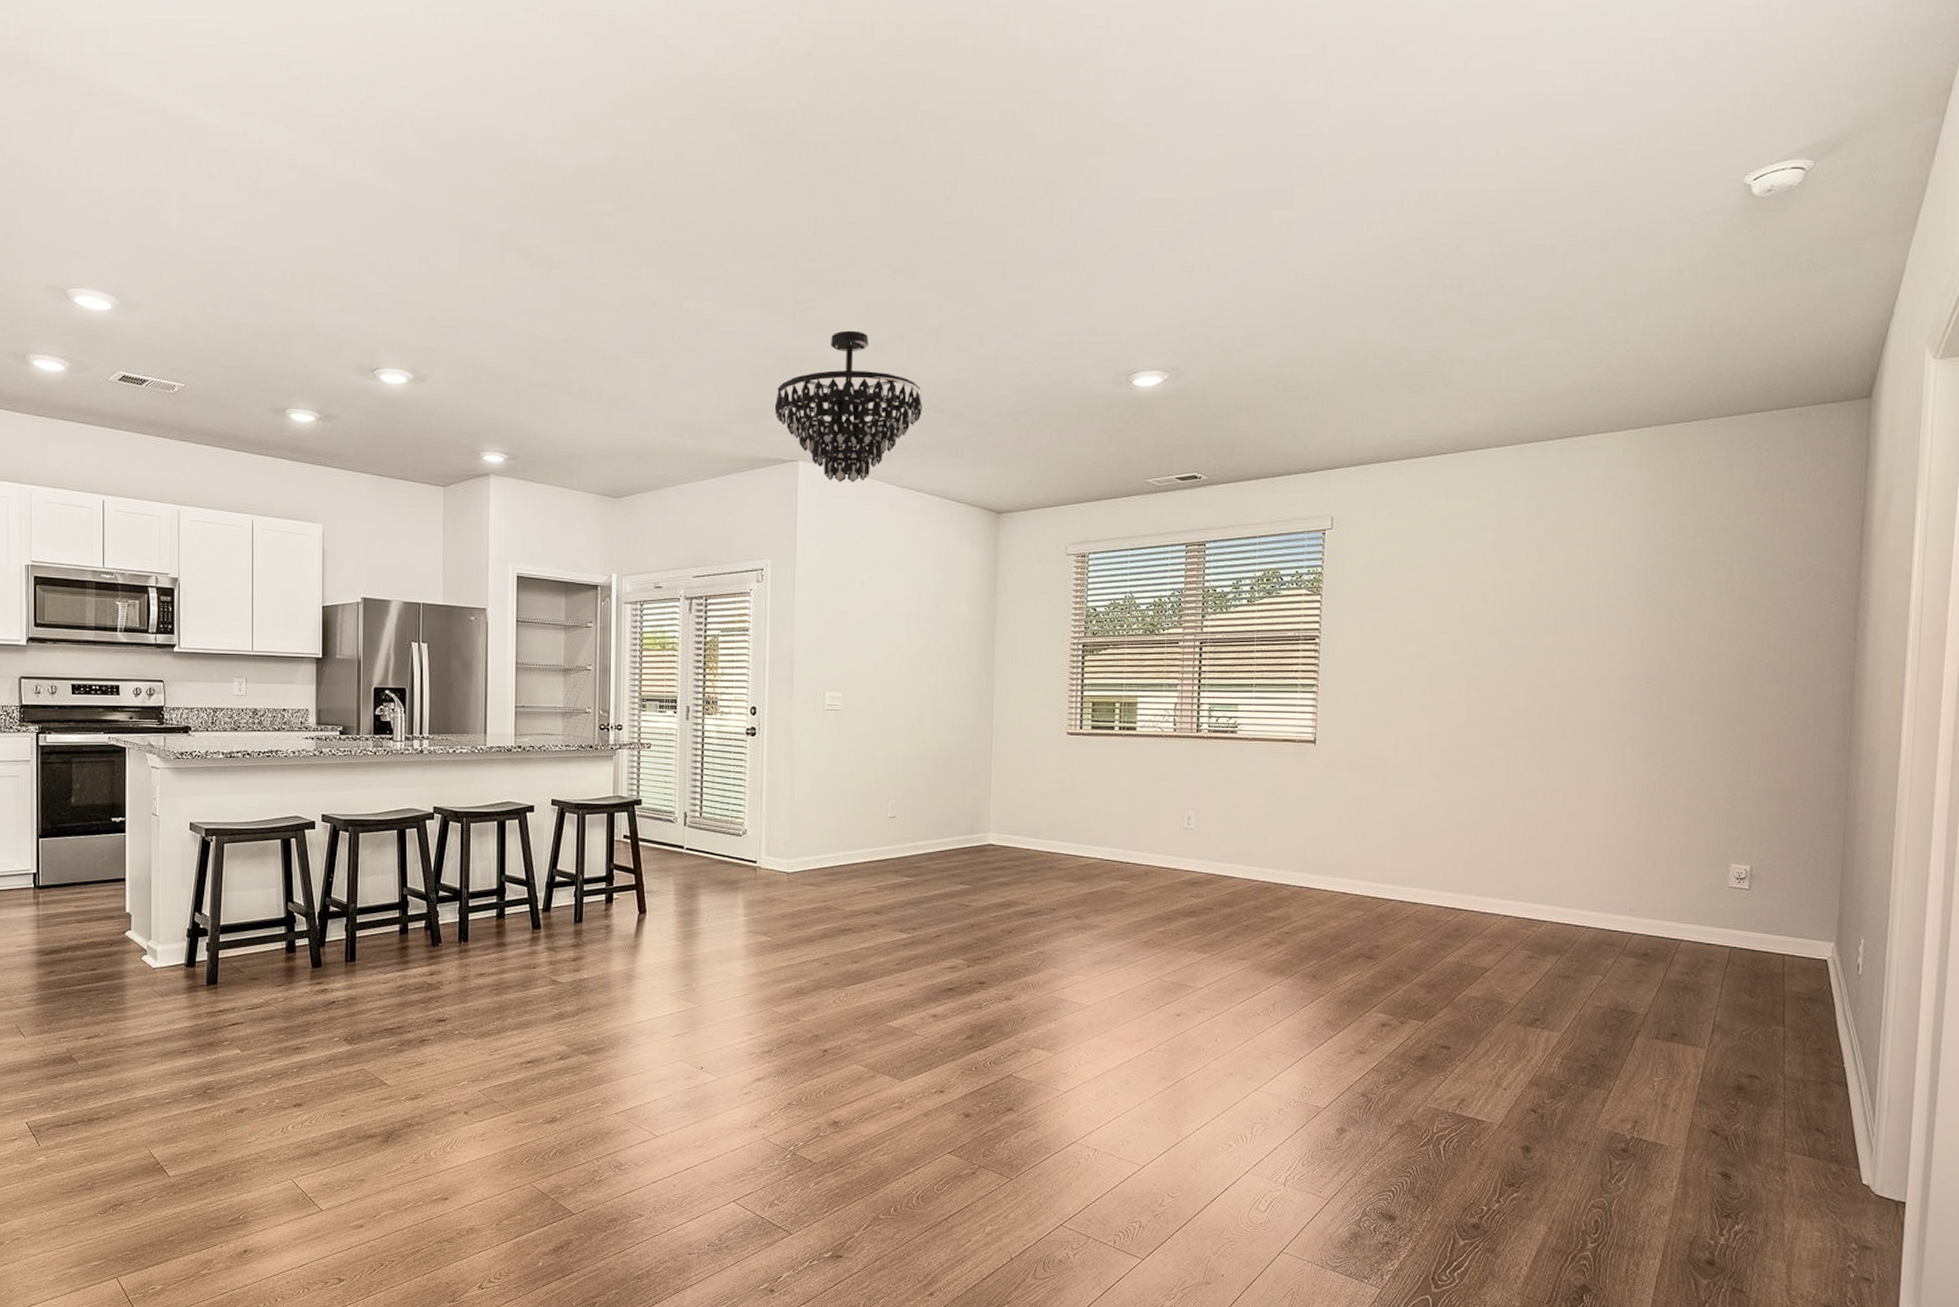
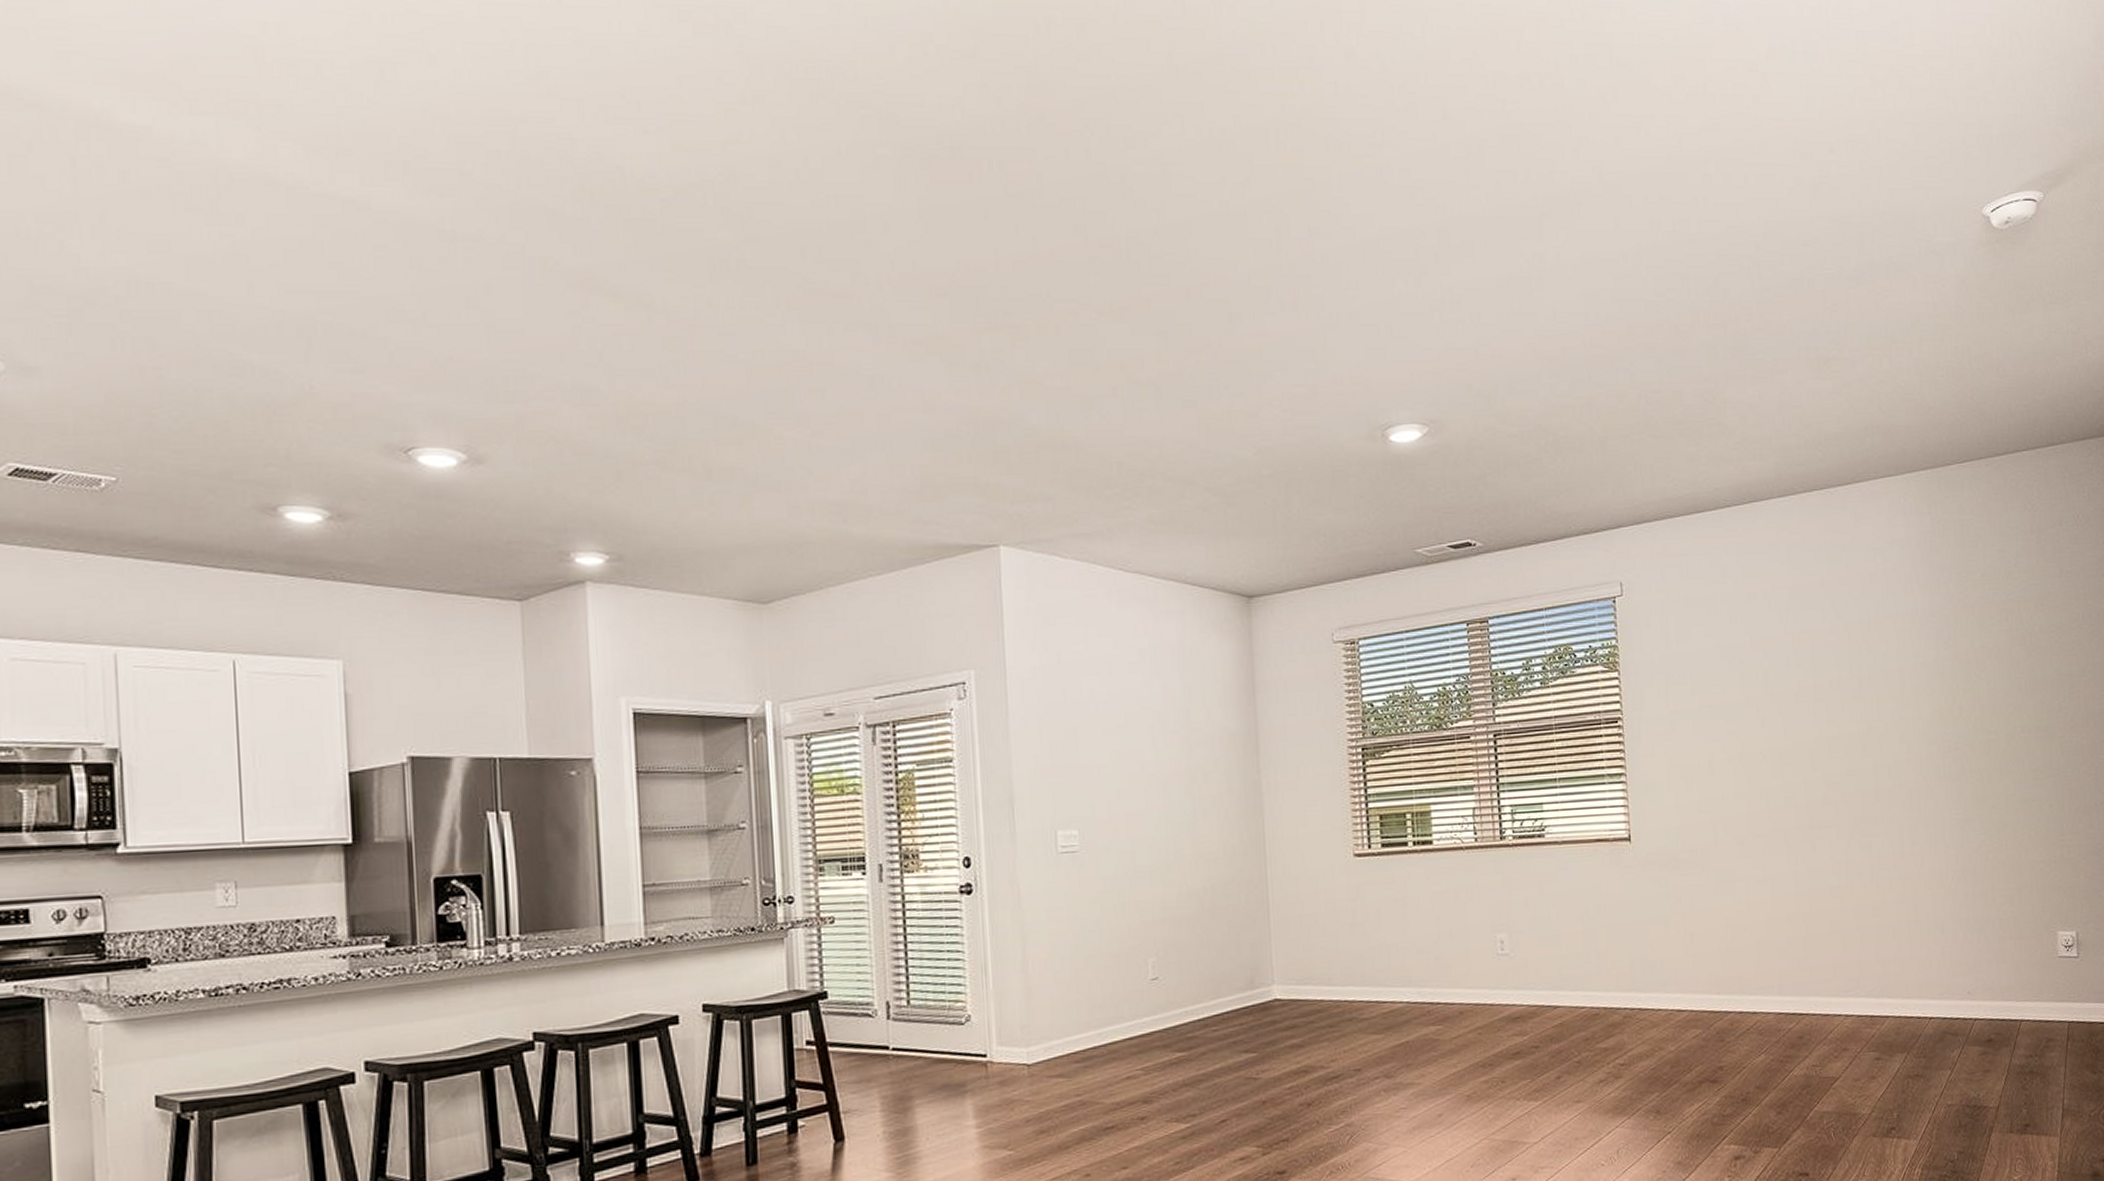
chandelier: present [774,330,922,482] -> none [963,385,1147,570]

